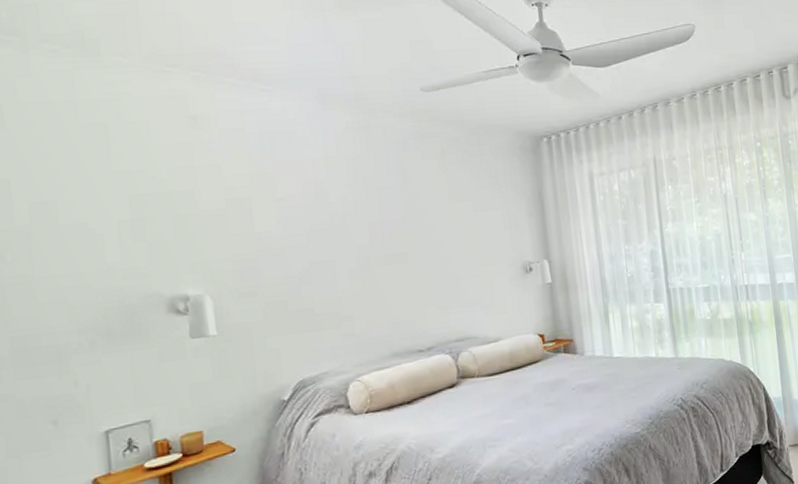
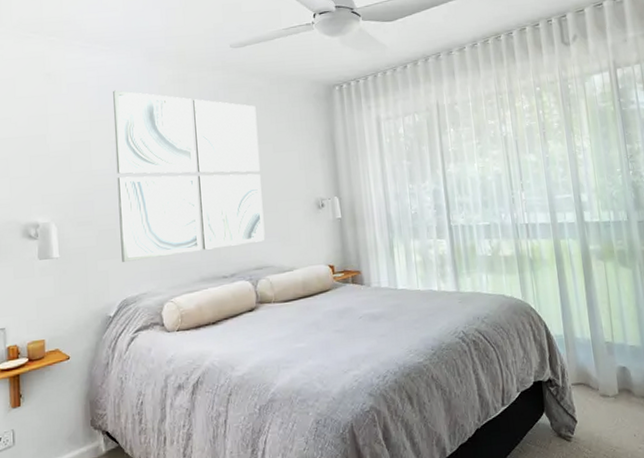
wall art: none [278,138,467,338] -> present [113,90,265,262]

